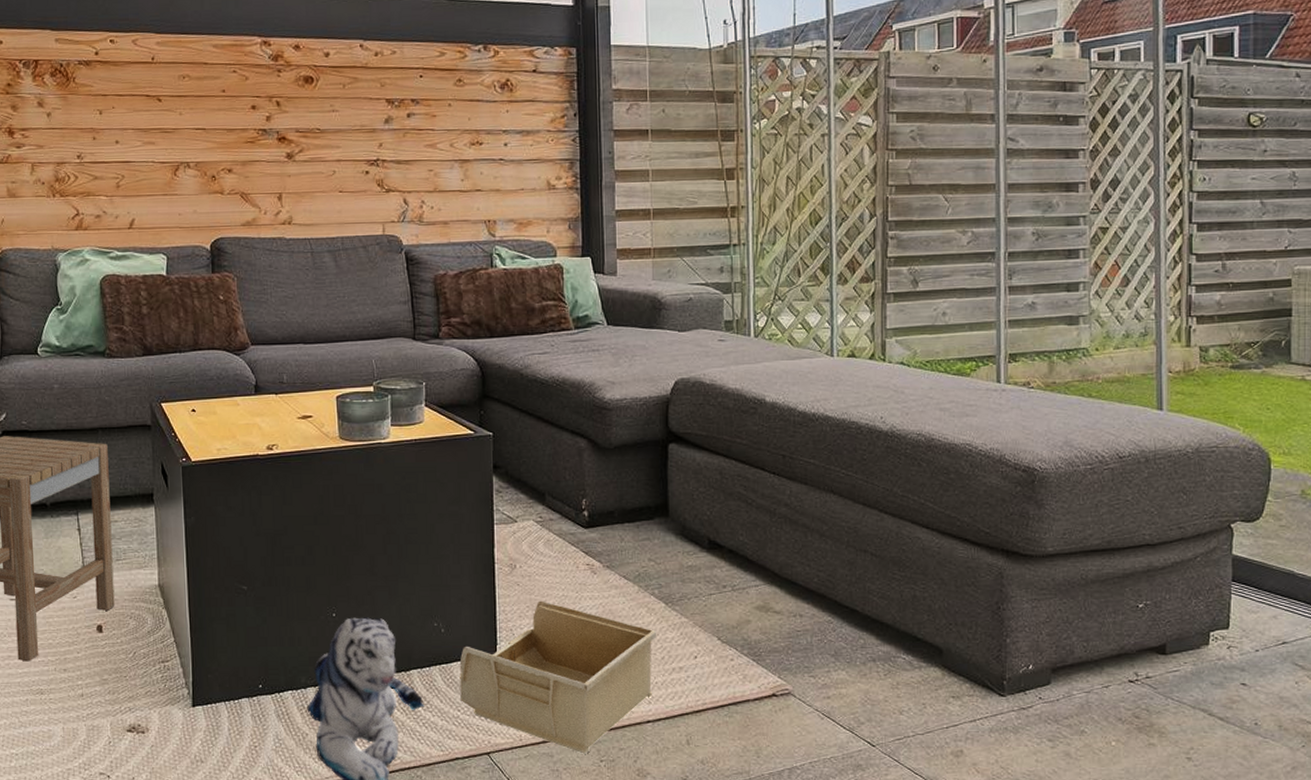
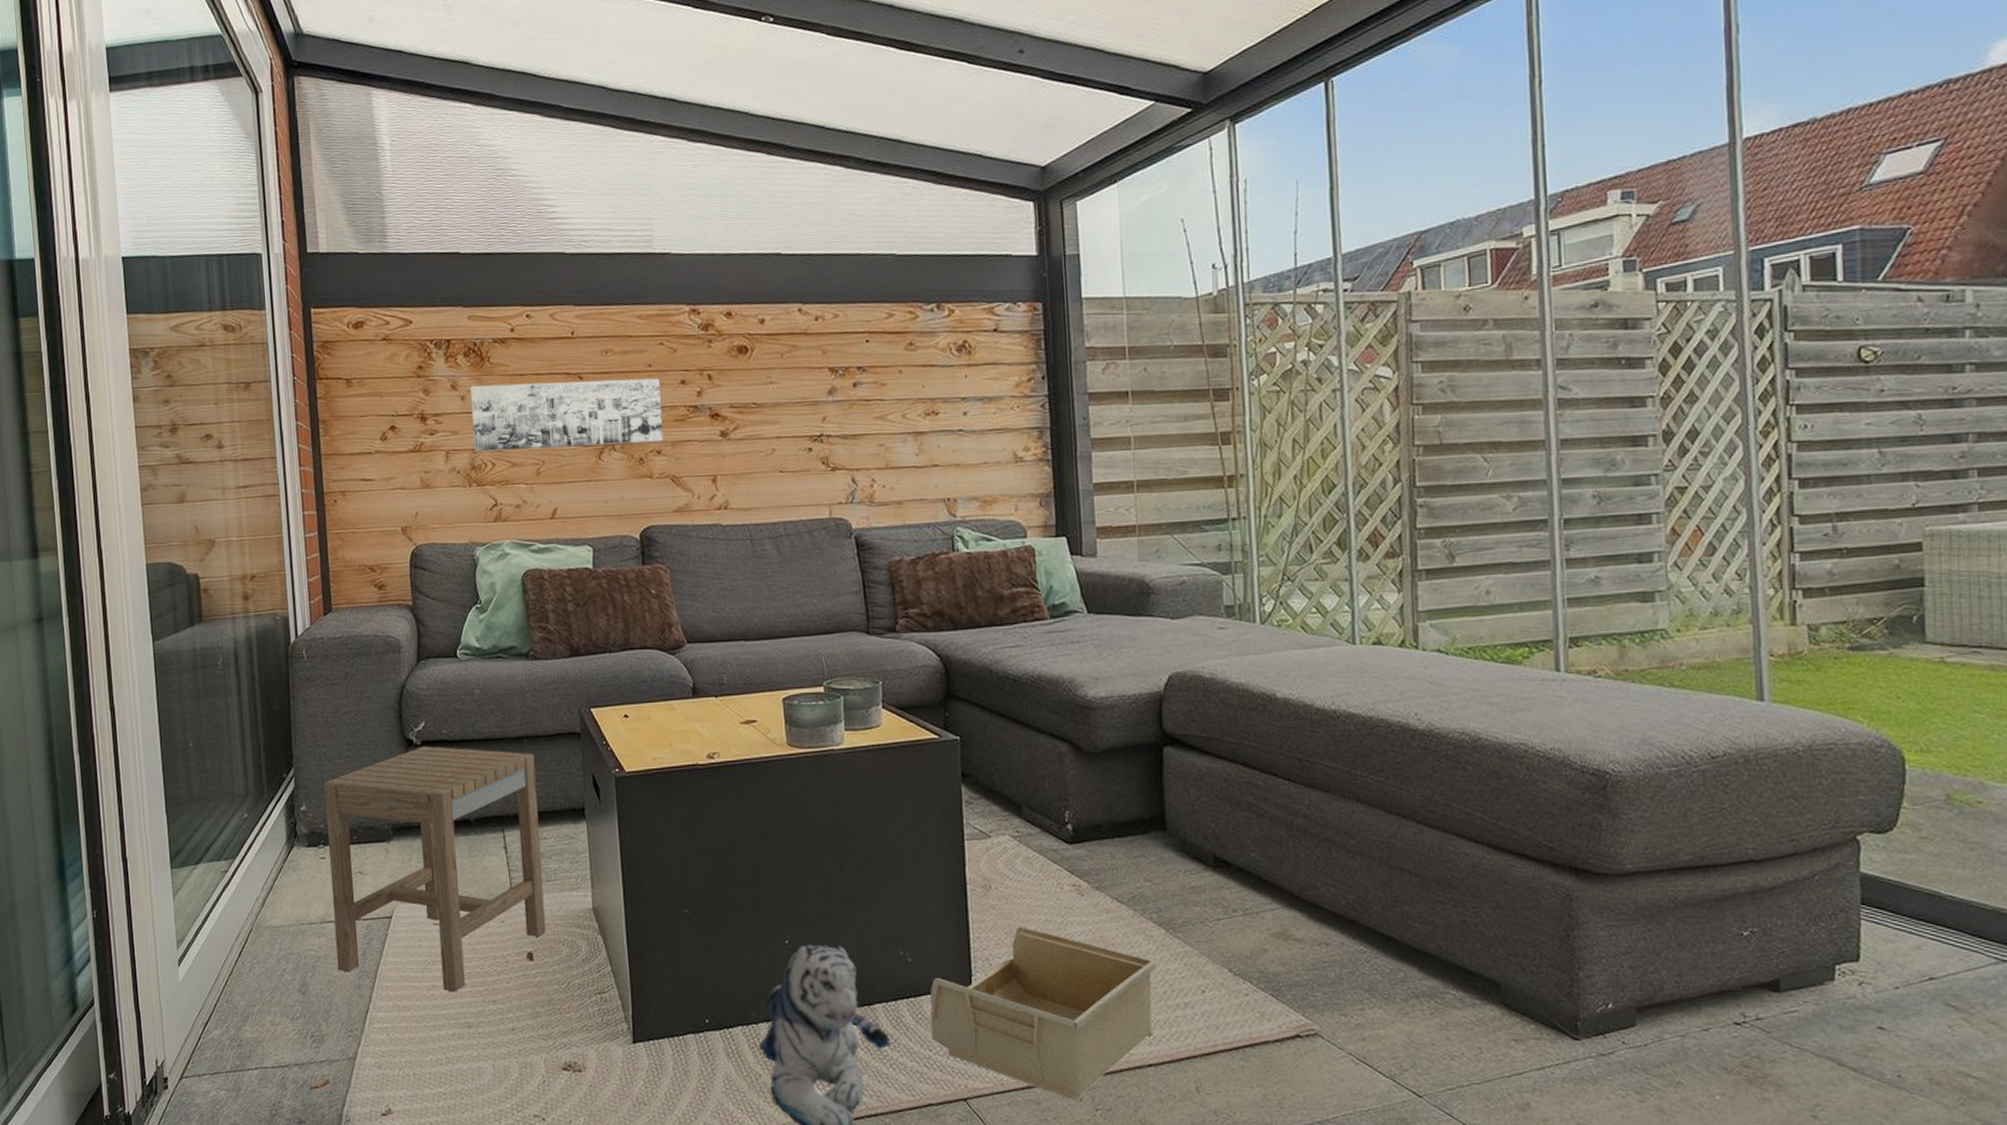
wall art: none [55,102,234,165] -> present [469,378,663,452]

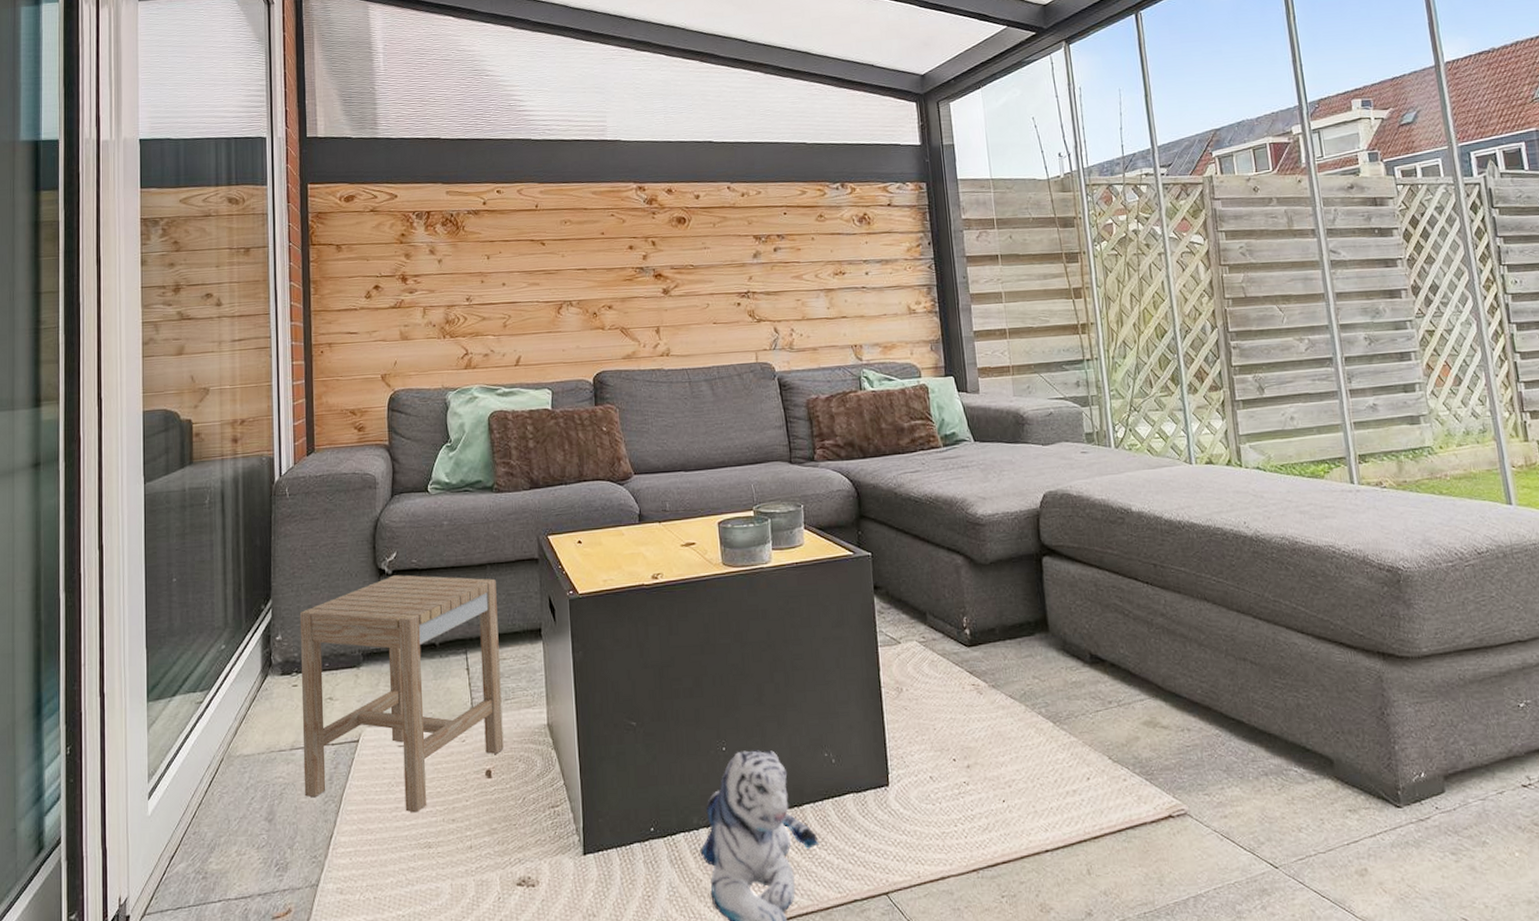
wall art: present [469,378,663,452] -> none [446,244,614,308]
storage bin: present [930,926,1157,1102] -> none [853,724,1049,890]

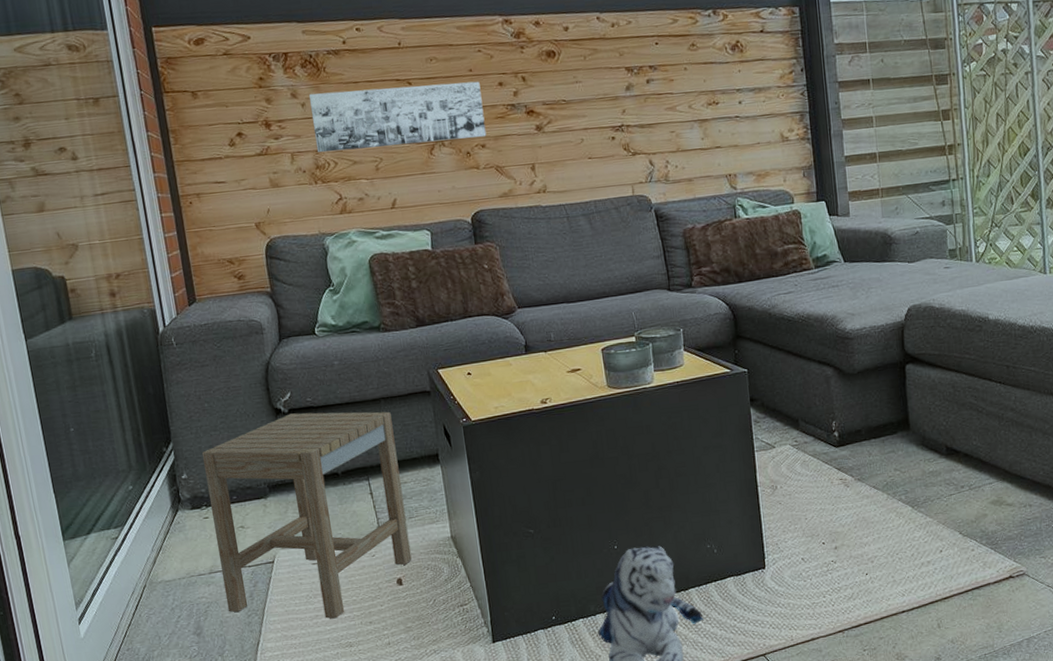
wall art: none [446,244,614,308] -> present [308,81,487,153]

